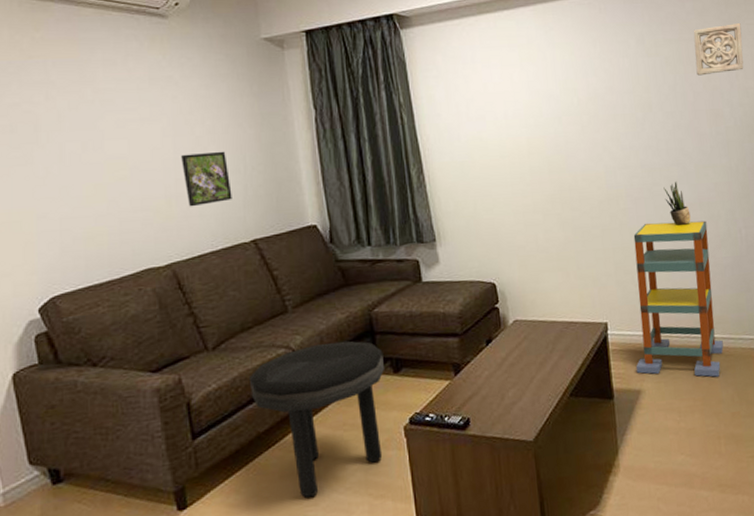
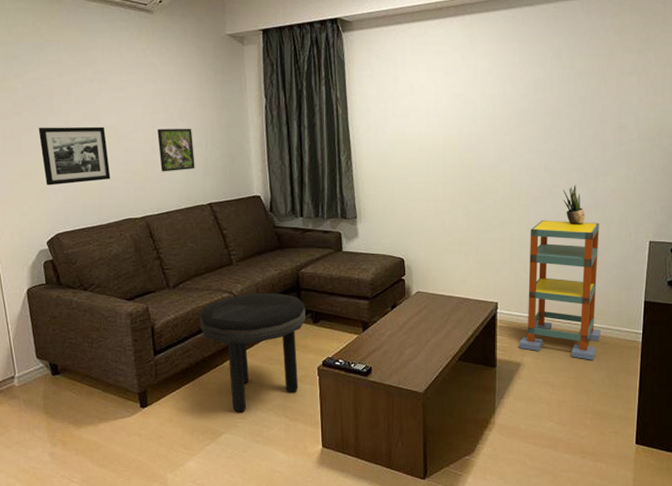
picture frame: none [21,157,122,237] -> present [38,126,111,186]
wall ornament: present [693,23,744,76] -> none [608,42,657,90]

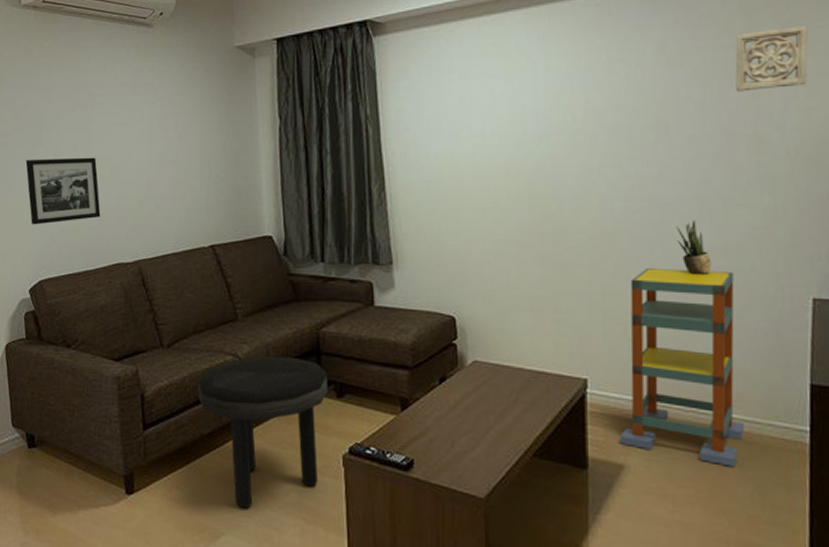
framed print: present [157,128,195,172] -> none [154,156,196,209]
wall ornament: none [608,42,657,90] -> present [735,26,808,92]

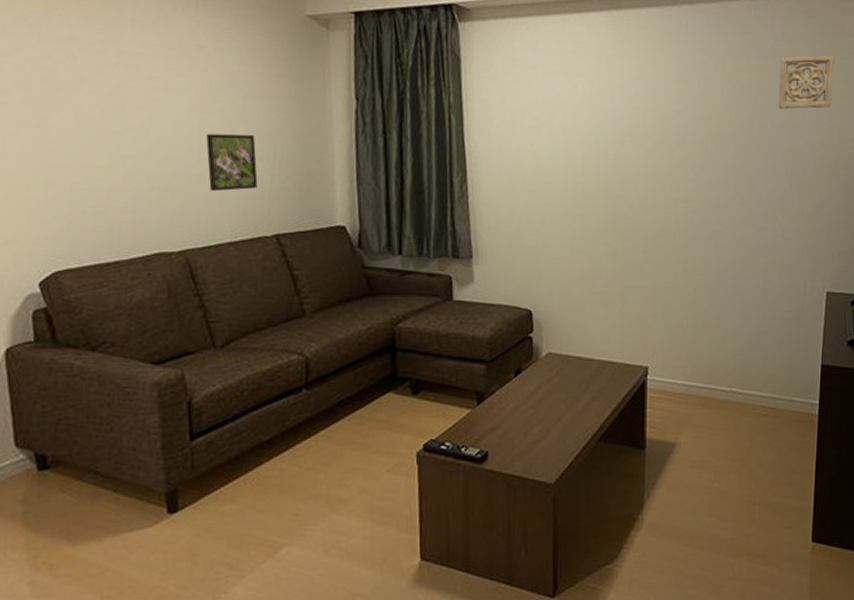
picture frame: present [25,157,101,225] -> none [33,124,137,205]
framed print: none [154,156,196,209] -> present [206,133,258,192]
side table: present [198,356,327,509] -> none [257,354,403,516]
shelving unit: present [620,269,744,467] -> none [673,265,771,438]
potted plant: present [676,220,711,274] -> none [727,222,753,271]

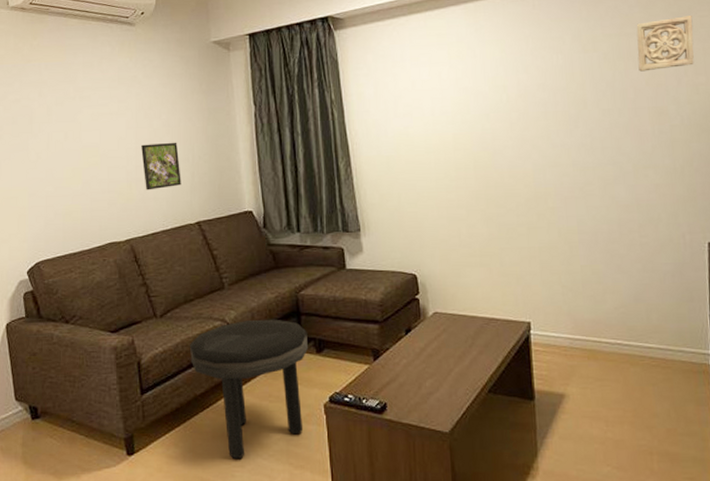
side table: none [257,354,403,516] -> present [190,319,308,460]

